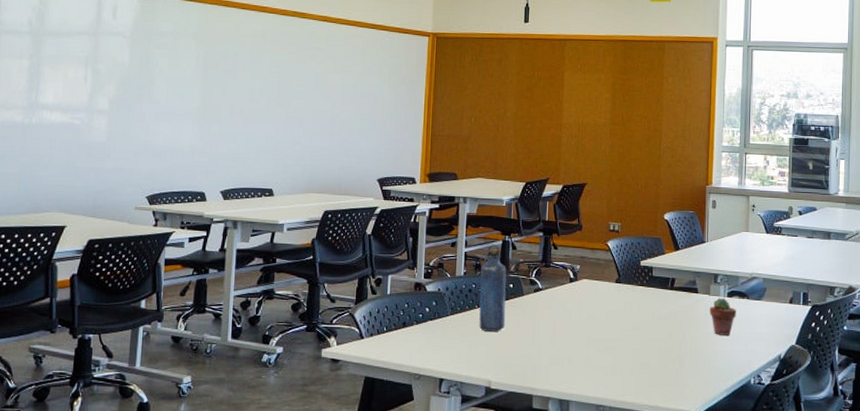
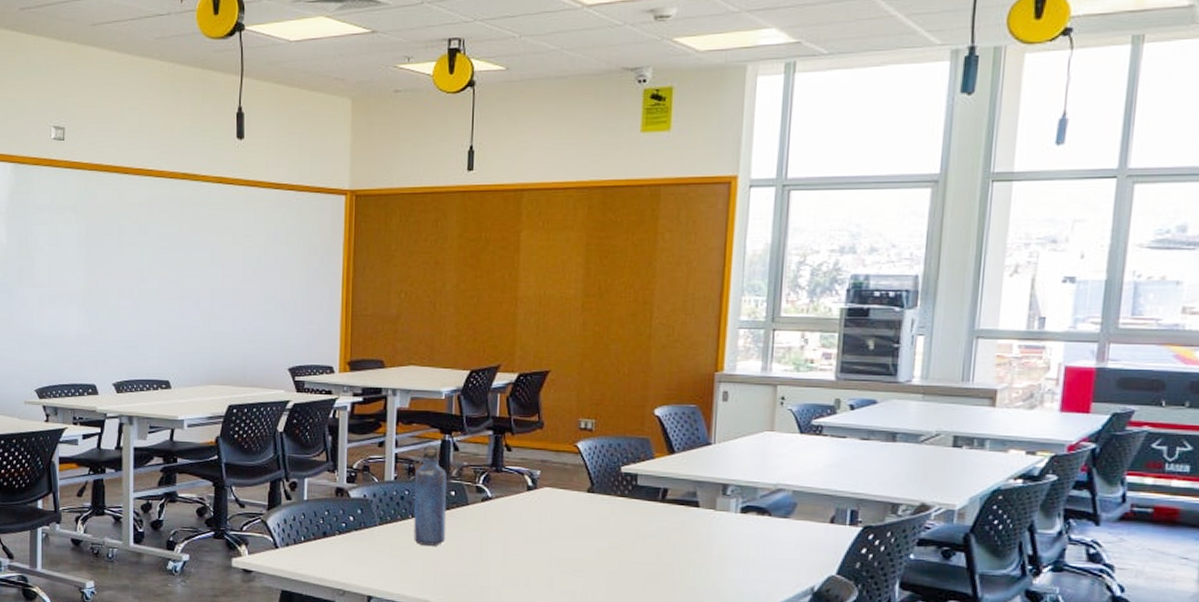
potted succulent: present [710,297,737,335] -> none [715,513,753,560]

